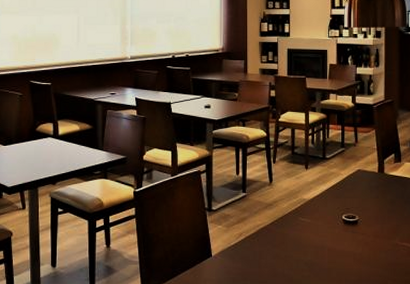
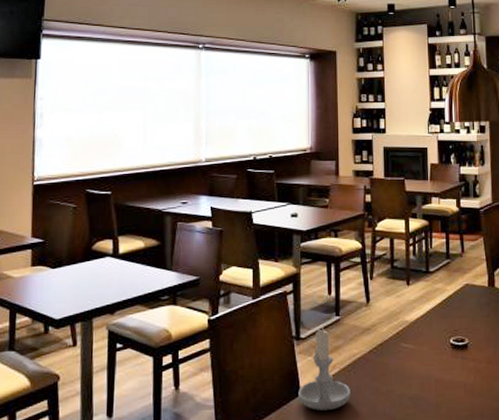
candle: none [210,202,254,269] -> present [298,327,350,411]

